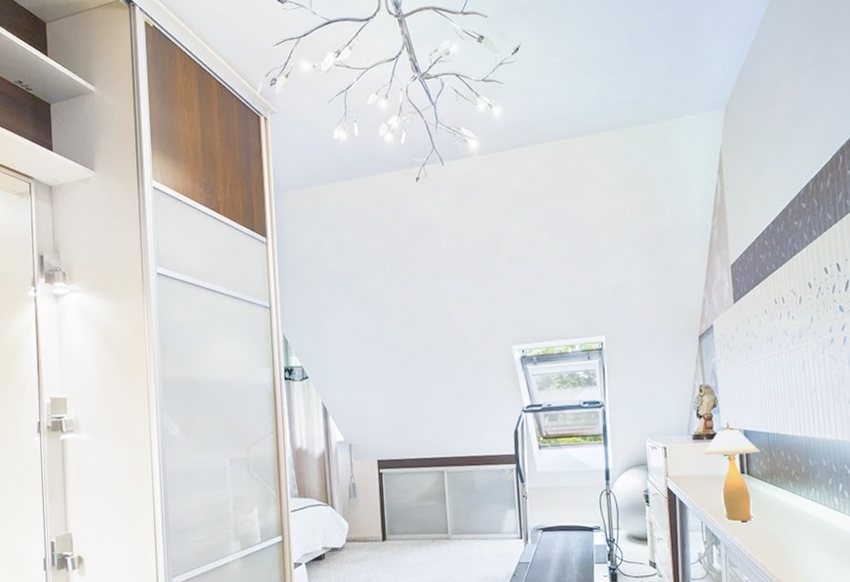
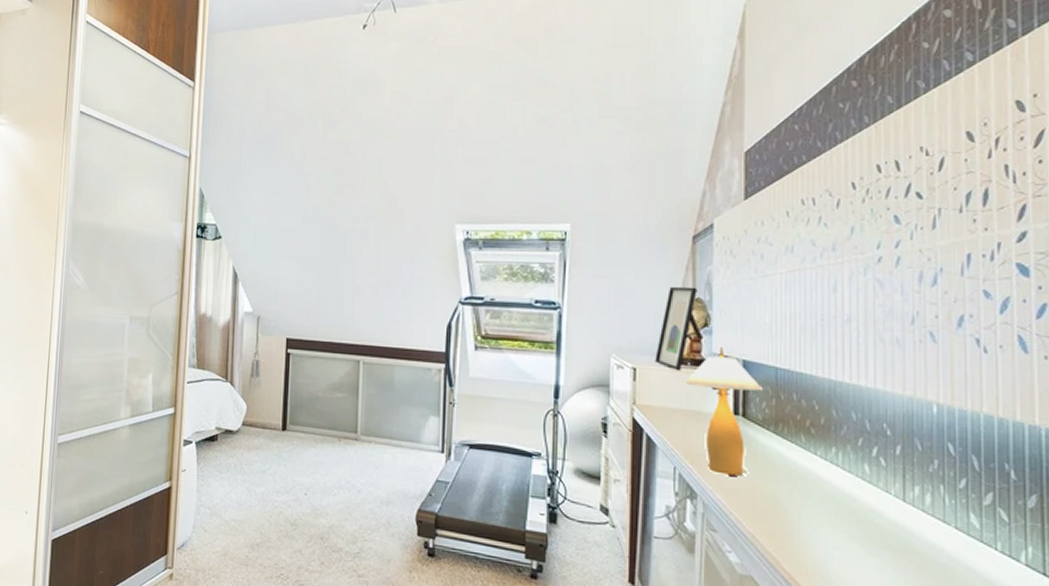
picture frame: none [679,377,713,445] -> present [655,286,702,371]

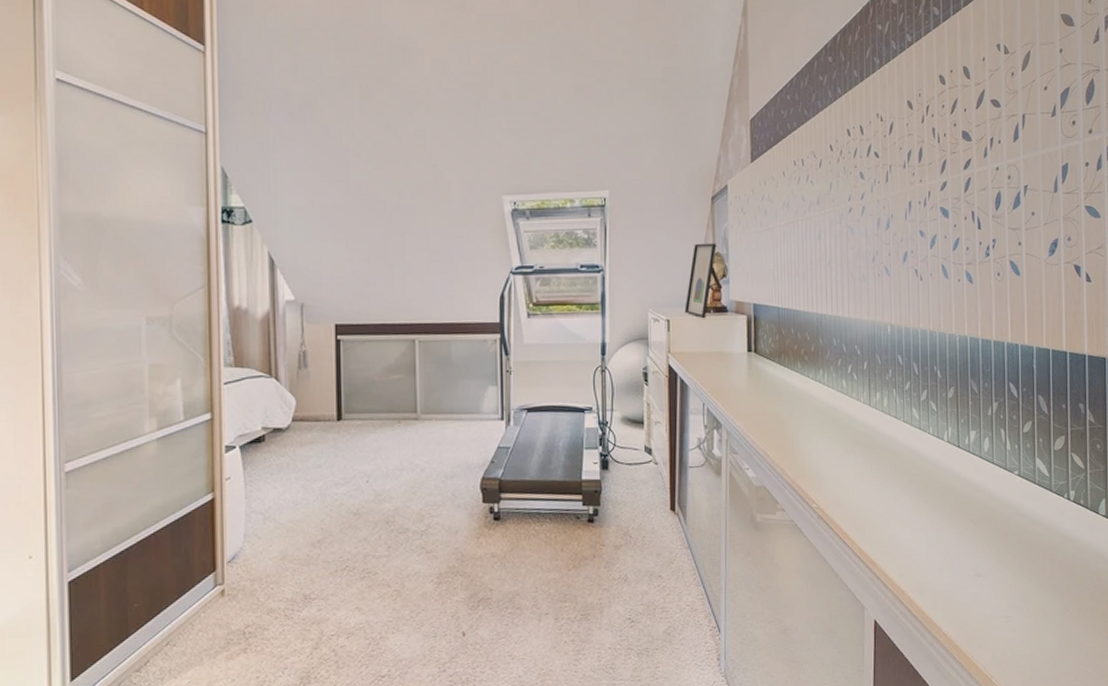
table lamp: present [683,347,764,476] -> none [708,294,770,404]

